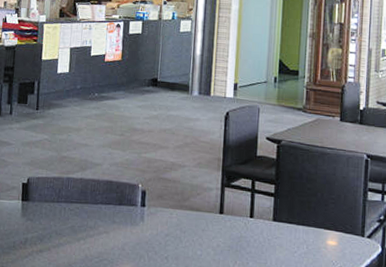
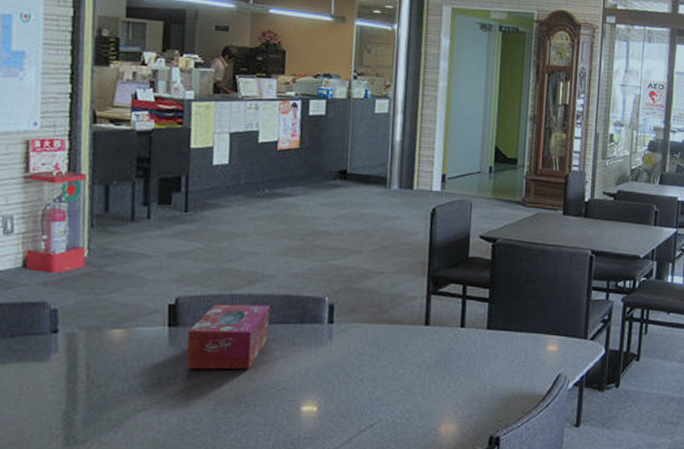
tissue box: none [33,185,97,240] -> present [186,304,270,369]

